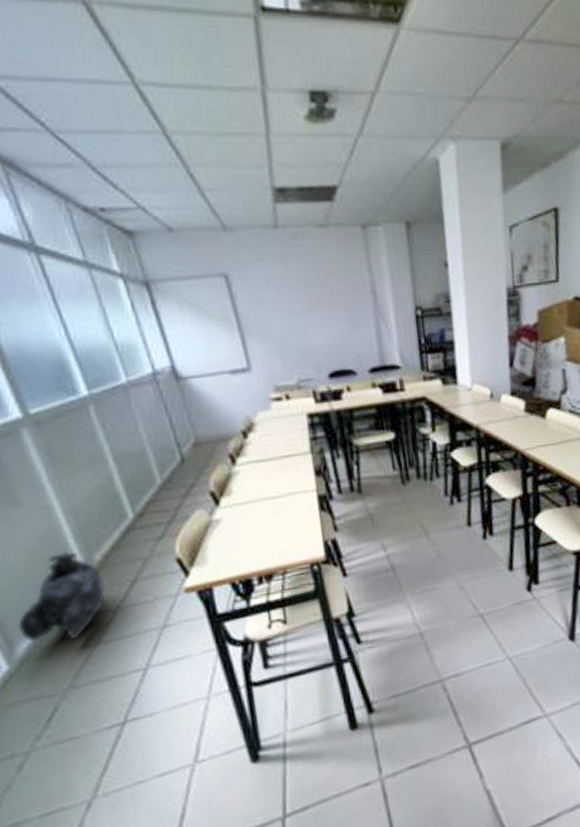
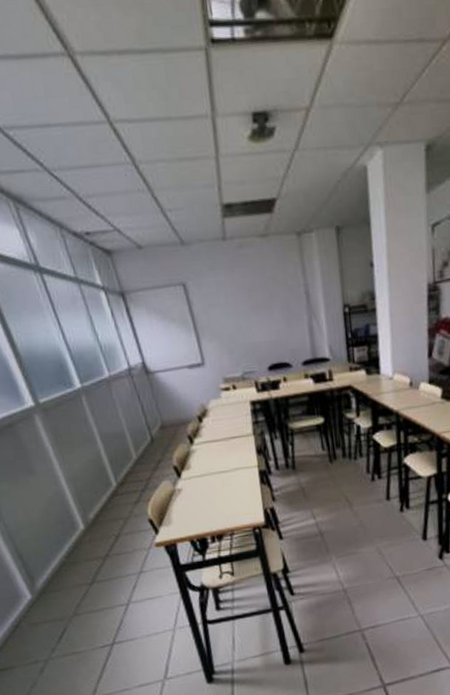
body armor: present [16,552,106,642] -> none [36,511,98,579]

